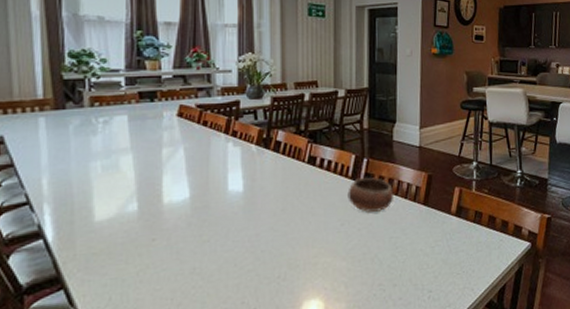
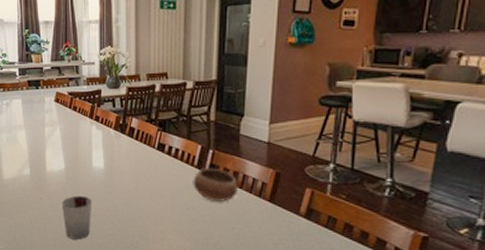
cup: none [184,227,228,286] -> present [61,195,93,240]

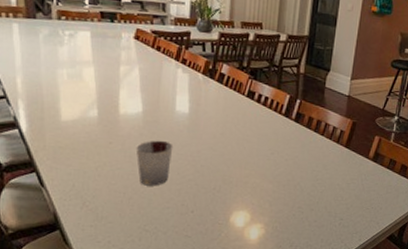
bowl: present [193,168,238,202] -> none [279,116,320,147]

